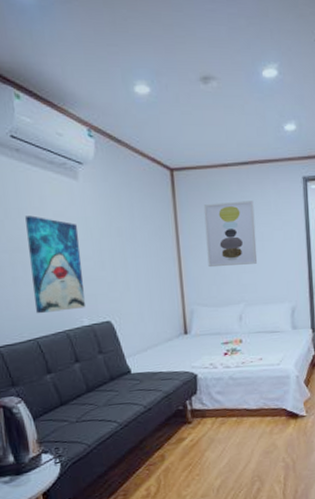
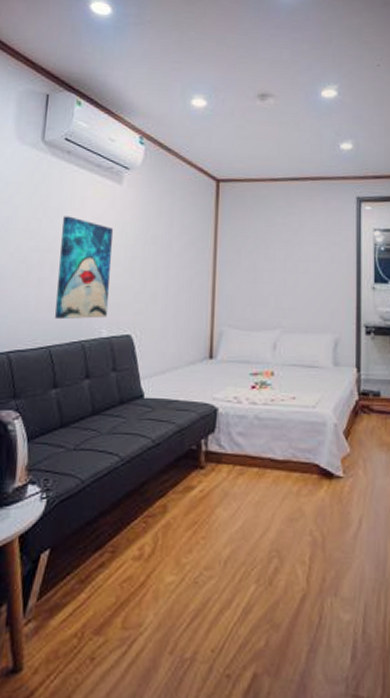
wall art: present [203,200,258,268] -> none [245,217,301,286]

